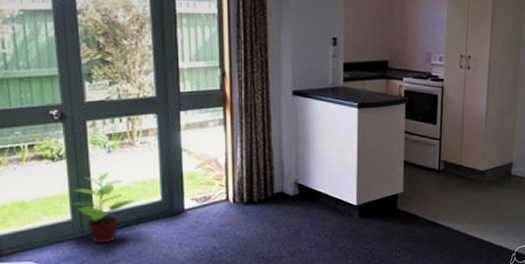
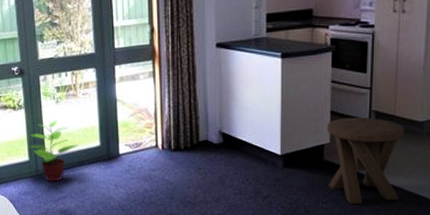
music stool: none [400,167,469,251] -> present [326,117,404,204]

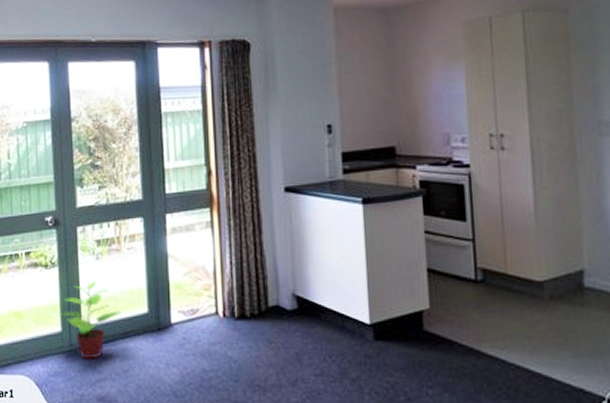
music stool: present [326,117,404,204] -> none [423,276,524,389]

